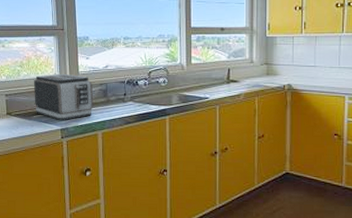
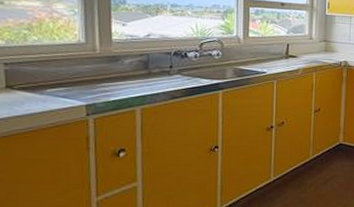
toaster: present [33,73,94,121] -> none [47,40,131,96]

